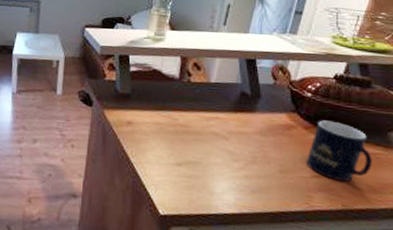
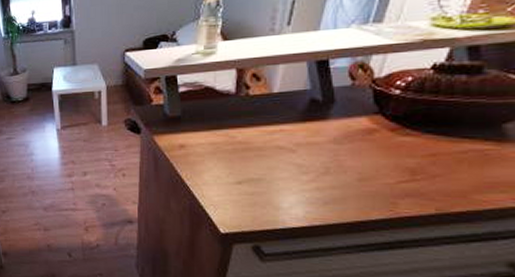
mug: present [305,120,372,182] -> none [390,118,478,184]

